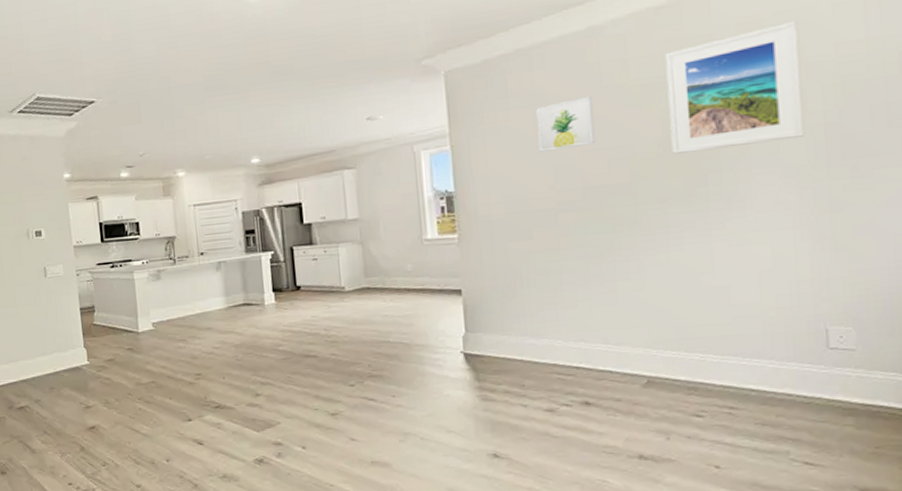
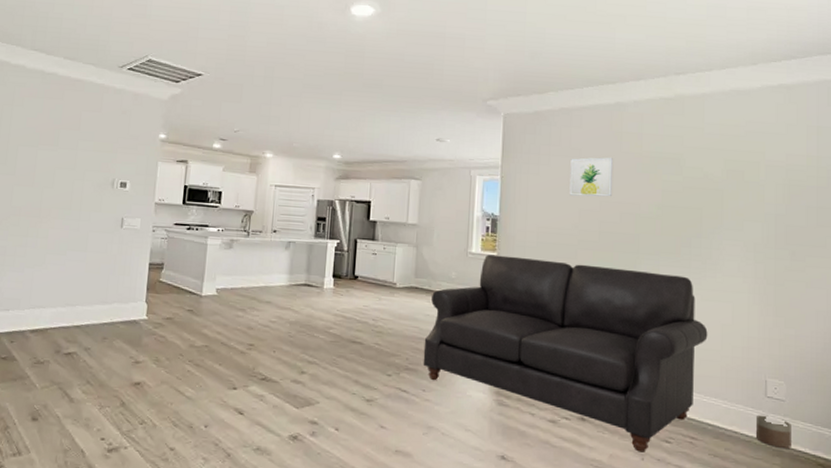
sofa: none [386,222,741,431] -> present [423,254,708,452]
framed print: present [665,20,805,154] -> none [667,130,763,221]
planter: none [815,370,868,406] -> present [755,414,791,448]

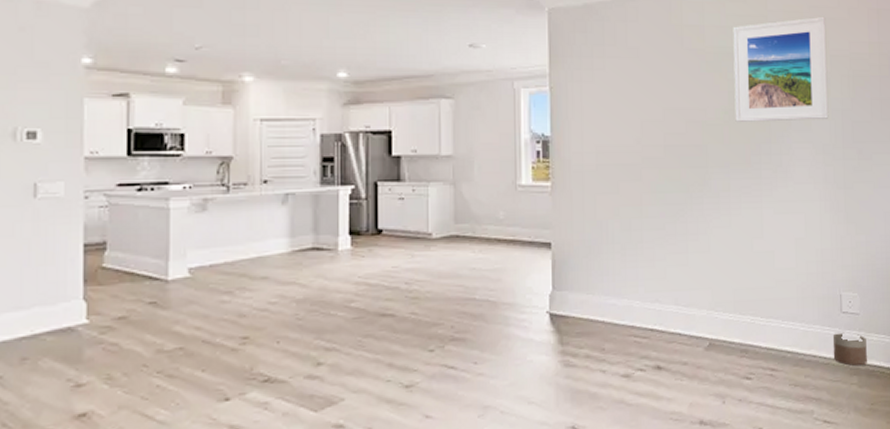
sofa: present [423,254,708,452] -> none [471,184,782,395]
wall art: present [569,157,614,197] -> none [628,55,676,105]
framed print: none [667,130,763,221] -> present [733,16,829,122]

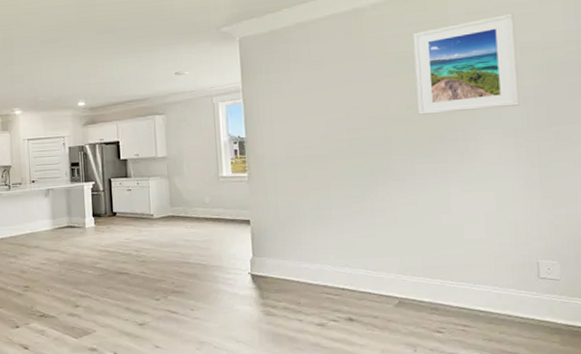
planter: present [832,332,867,366] -> none [529,296,570,326]

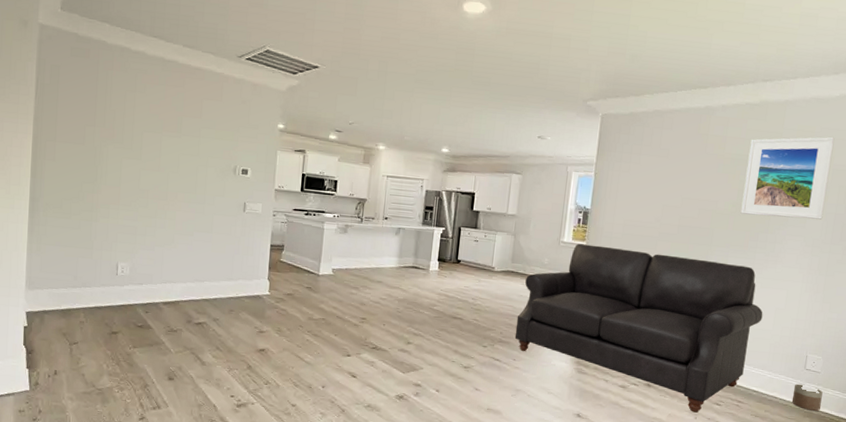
sofa: none [187,171,472,344] -> present [514,243,763,413]
planter: none [529,296,570,326] -> present [791,383,823,411]

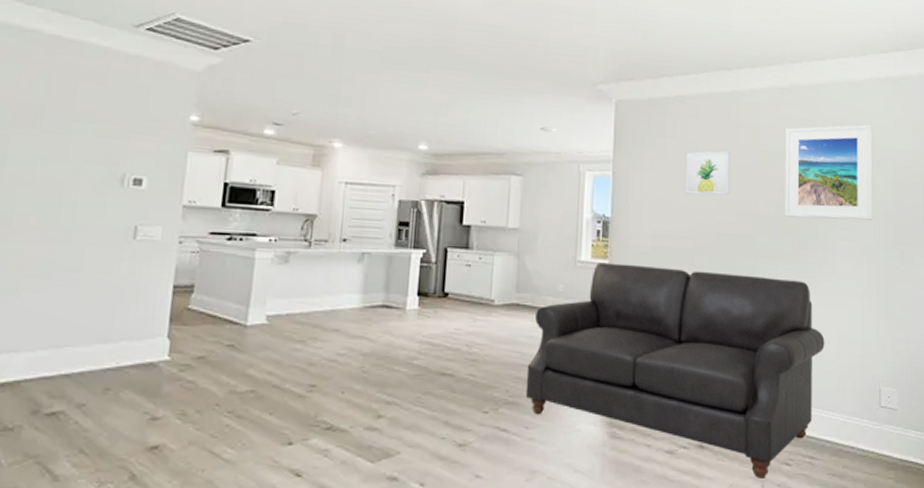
wall art: none [655,158,698,195] -> present [685,151,731,195]
planter: present [791,383,823,411] -> none [871,426,904,460]

